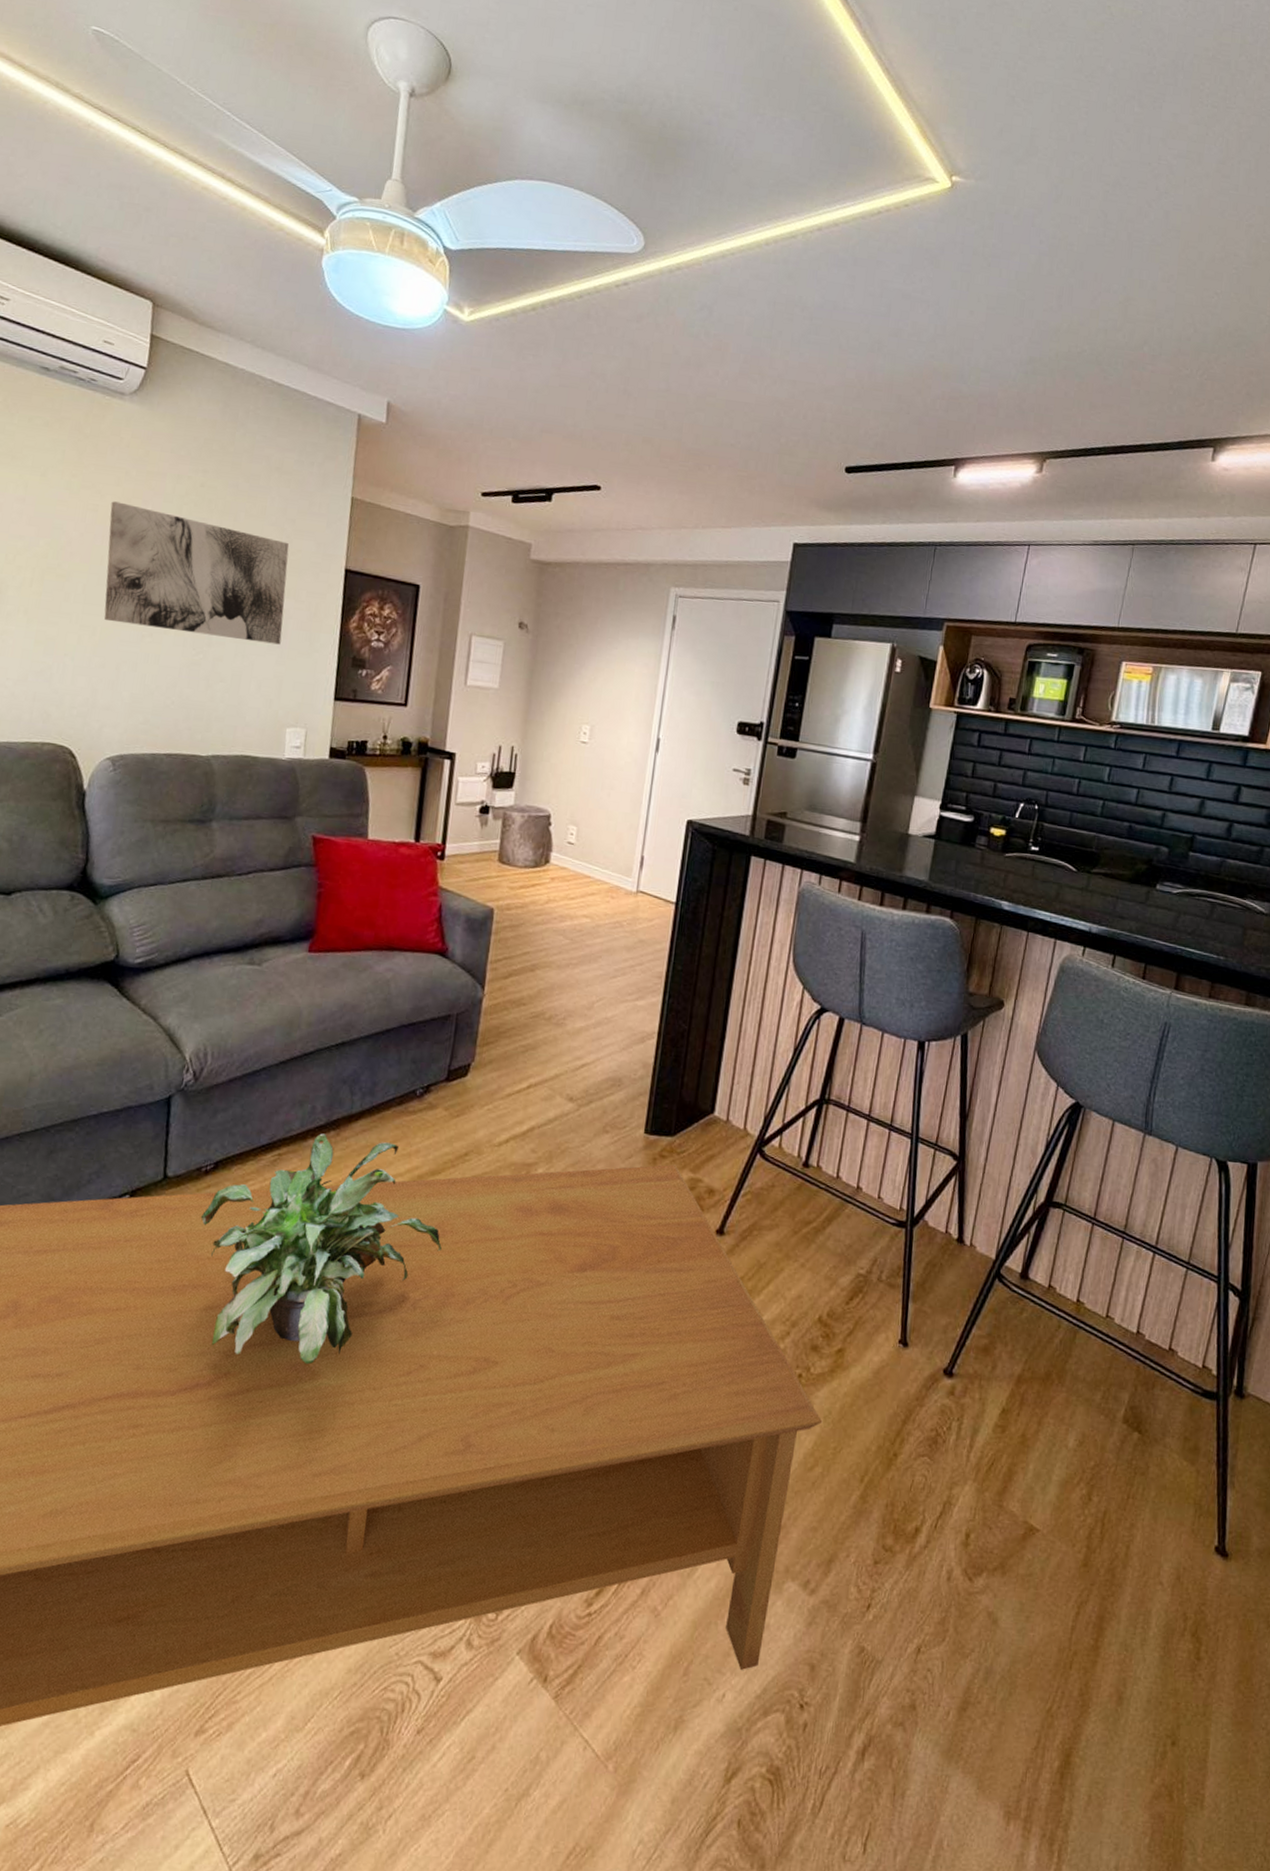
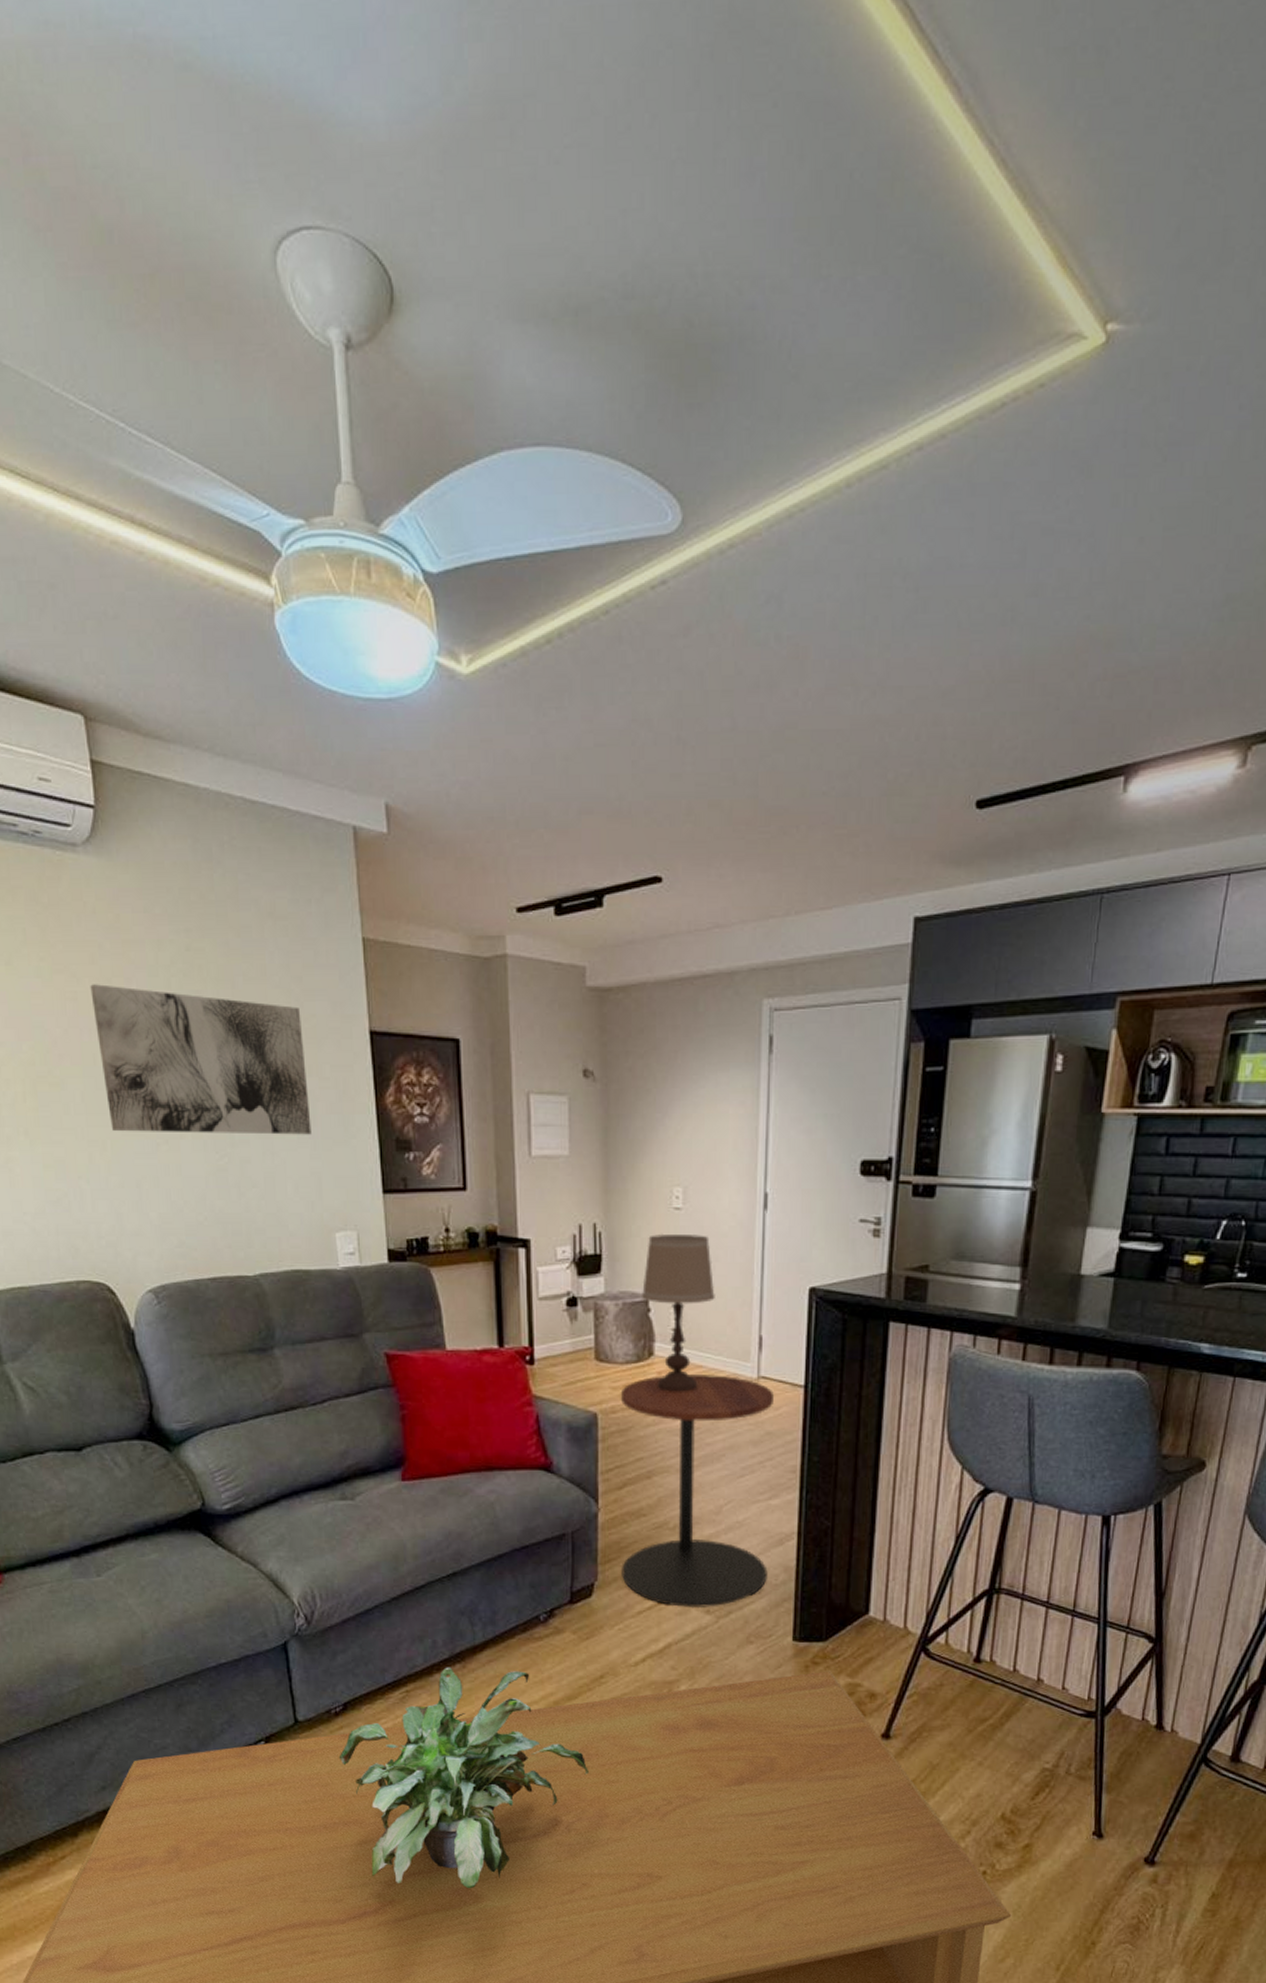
side table: none [497,881,650,1096] -> present [620,1374,775,1609]
table lamp: none [544,761,608,898] -> present [641,1233,715,1392]

